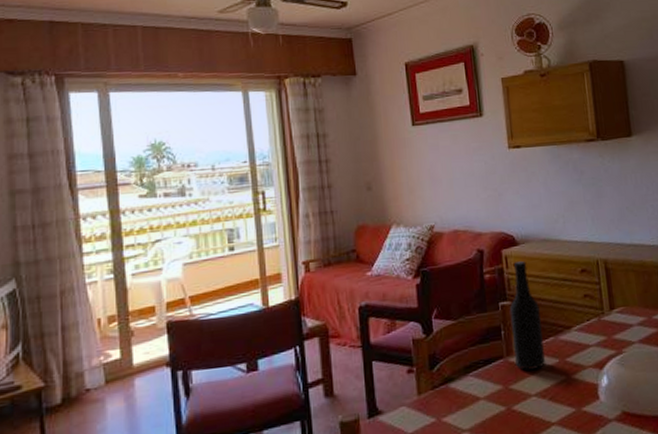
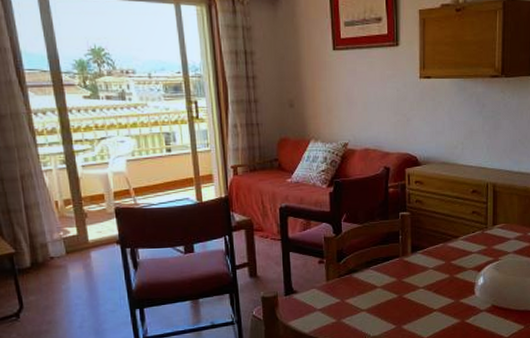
bottle: present [509,261,545,371] -> none [408,180,433,268]

